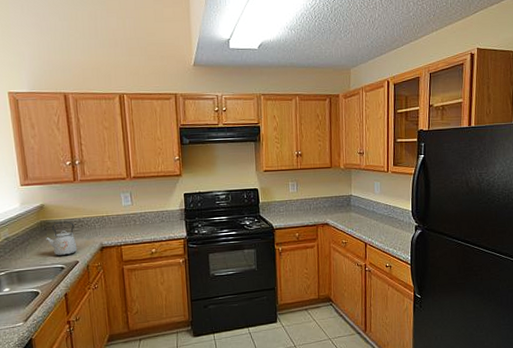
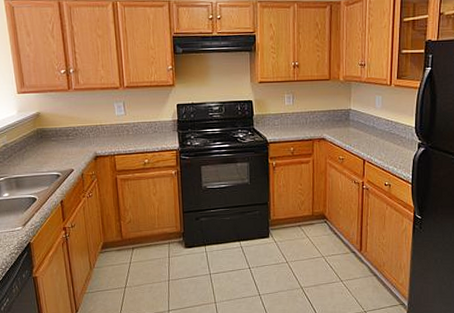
kettle: present [45,221,78,256] -> none [41,129,73,164]

